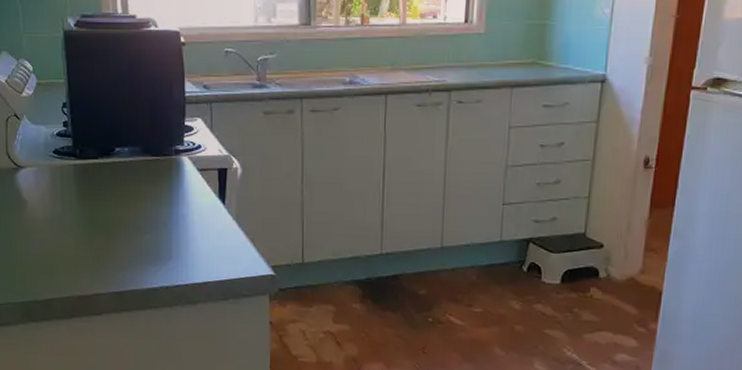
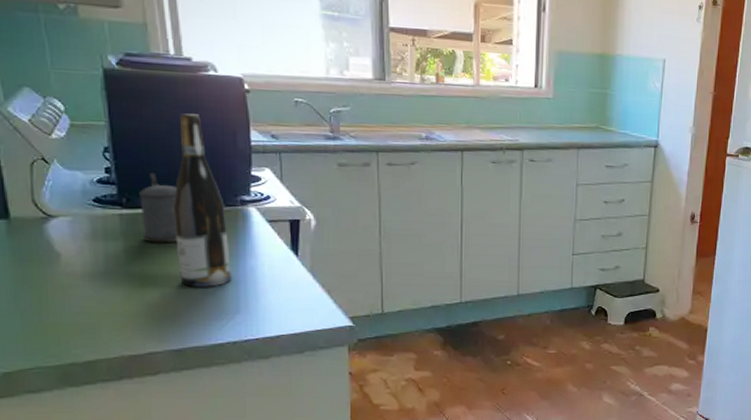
beer stein: none [89,125,121,192] -> present [138,172,177,243]
wine bottle: none [117,68,165,233] -> present [172,113,231,287]

